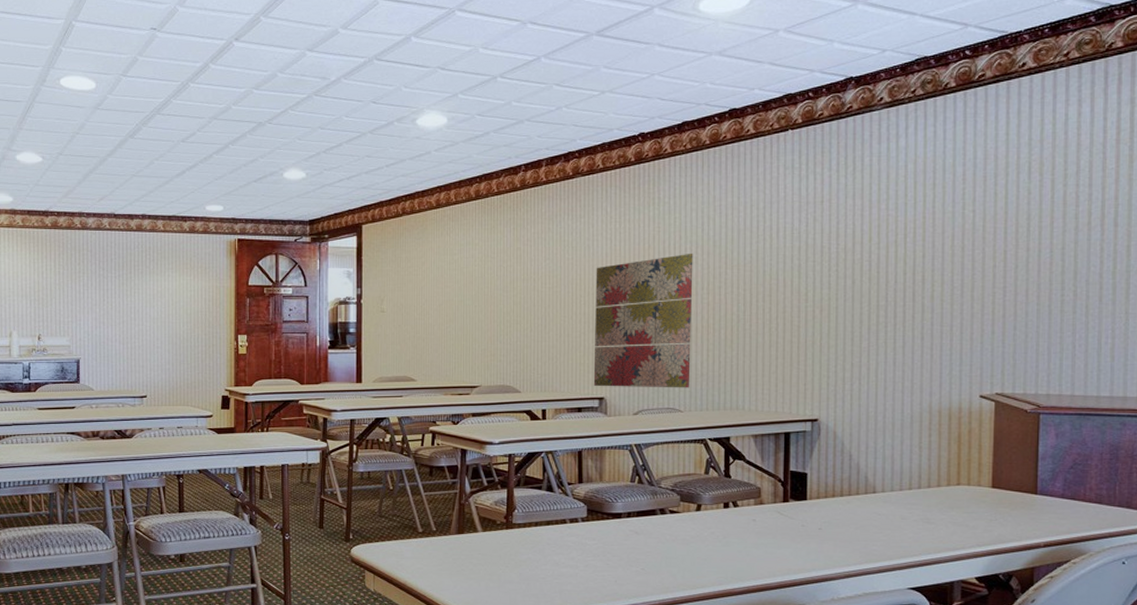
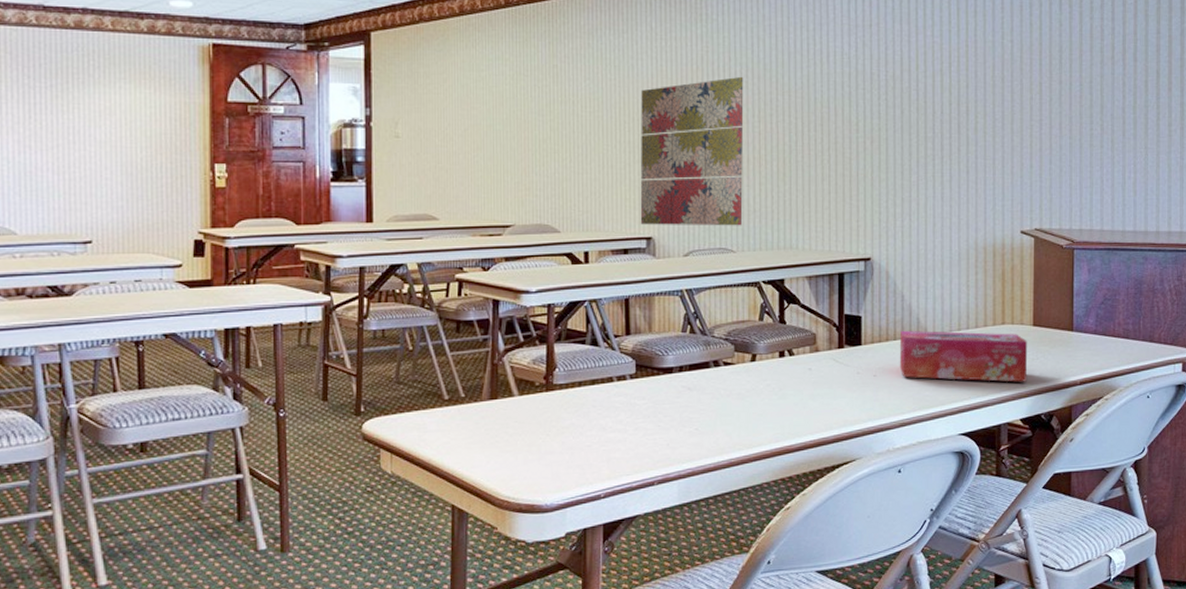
tissue box: none [846,487,985,542] -> present [899,330,1028,382]

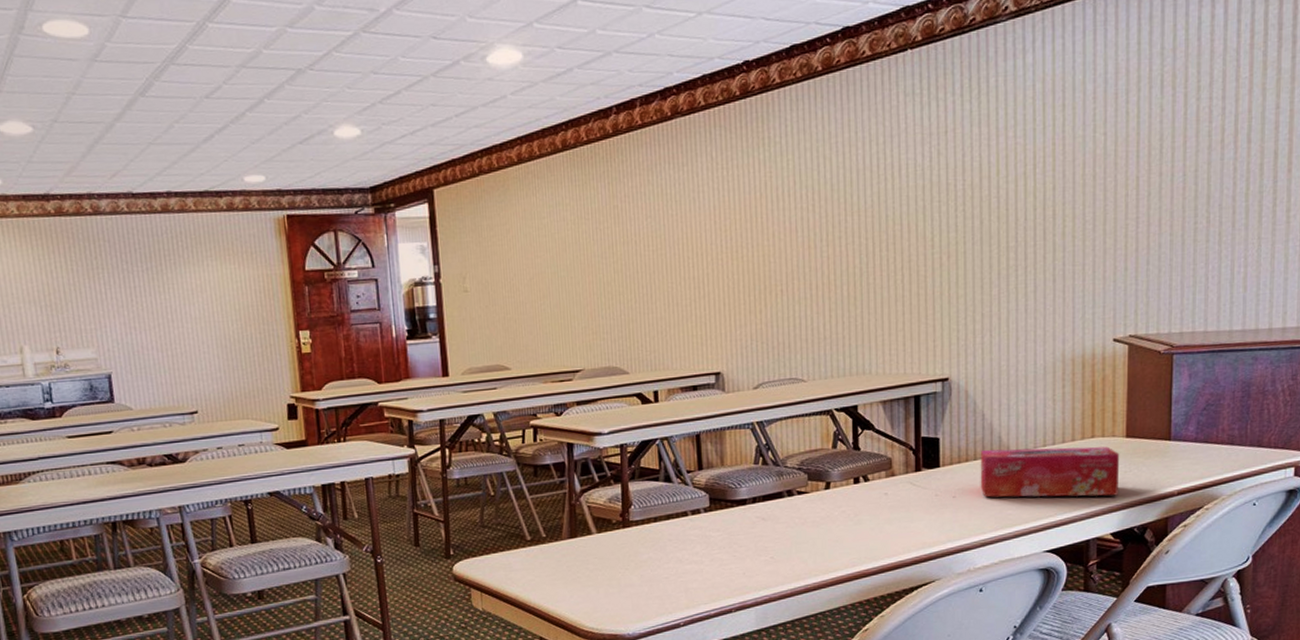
wall art: present [640,76,744,226] -> none [703,199,813,361]

